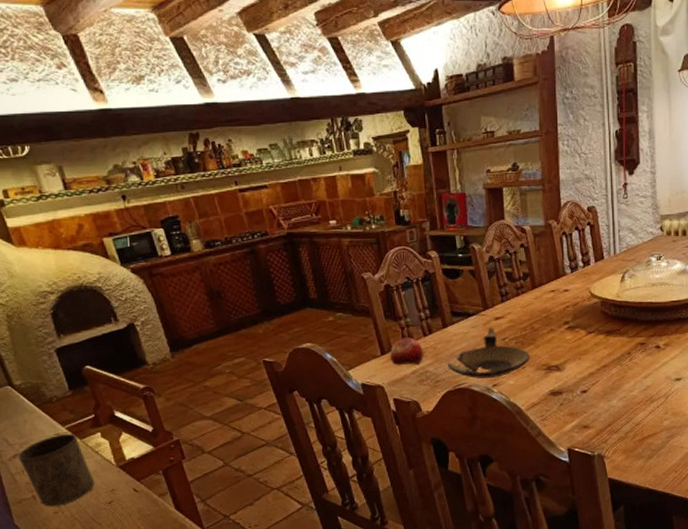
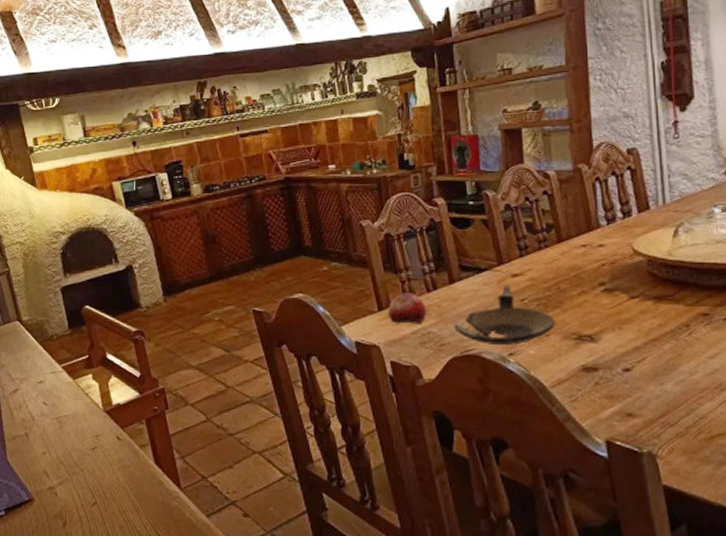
cup: present [17,433,94,507] -> none [17,372,81,446]

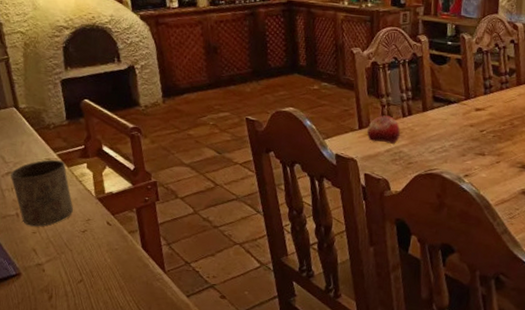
cup: none [17,372,81,446] -> present [10,159,73,226]
oil lamp: present [454,284,556,345] -> none [422,117,506,168]

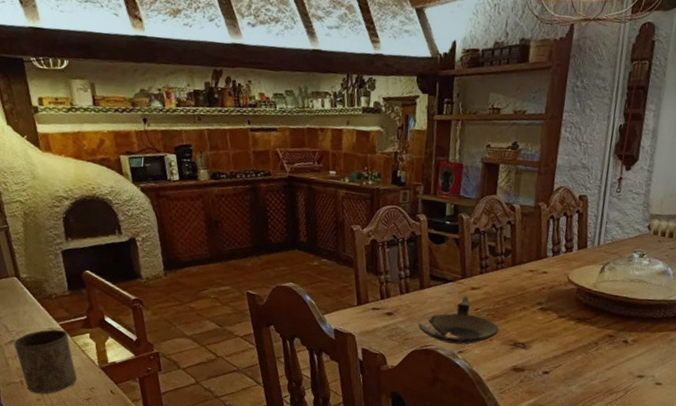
fruit: present [367,115,400,145] -> none [365,292,398,321]
oil lamp: none [422,117,506,168] -> present [418,295,500,345]

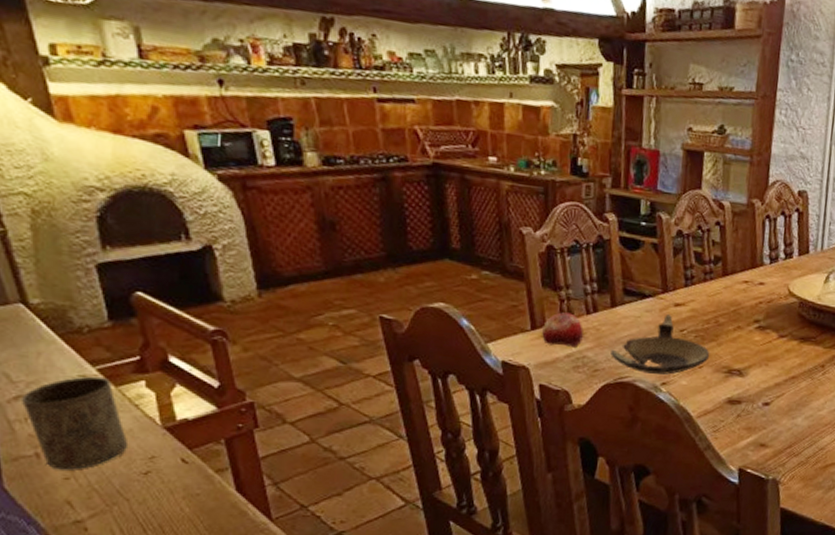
fruit: none [365,292,398,321] -> present [542,312,584,349]

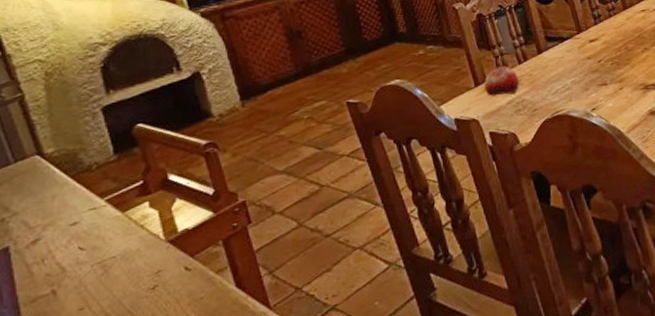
cup: present [20,376,127,470] -> none [38,206,135,302]
oil lamp: present [610,313,710,375] -> none [544,49,627,104]

